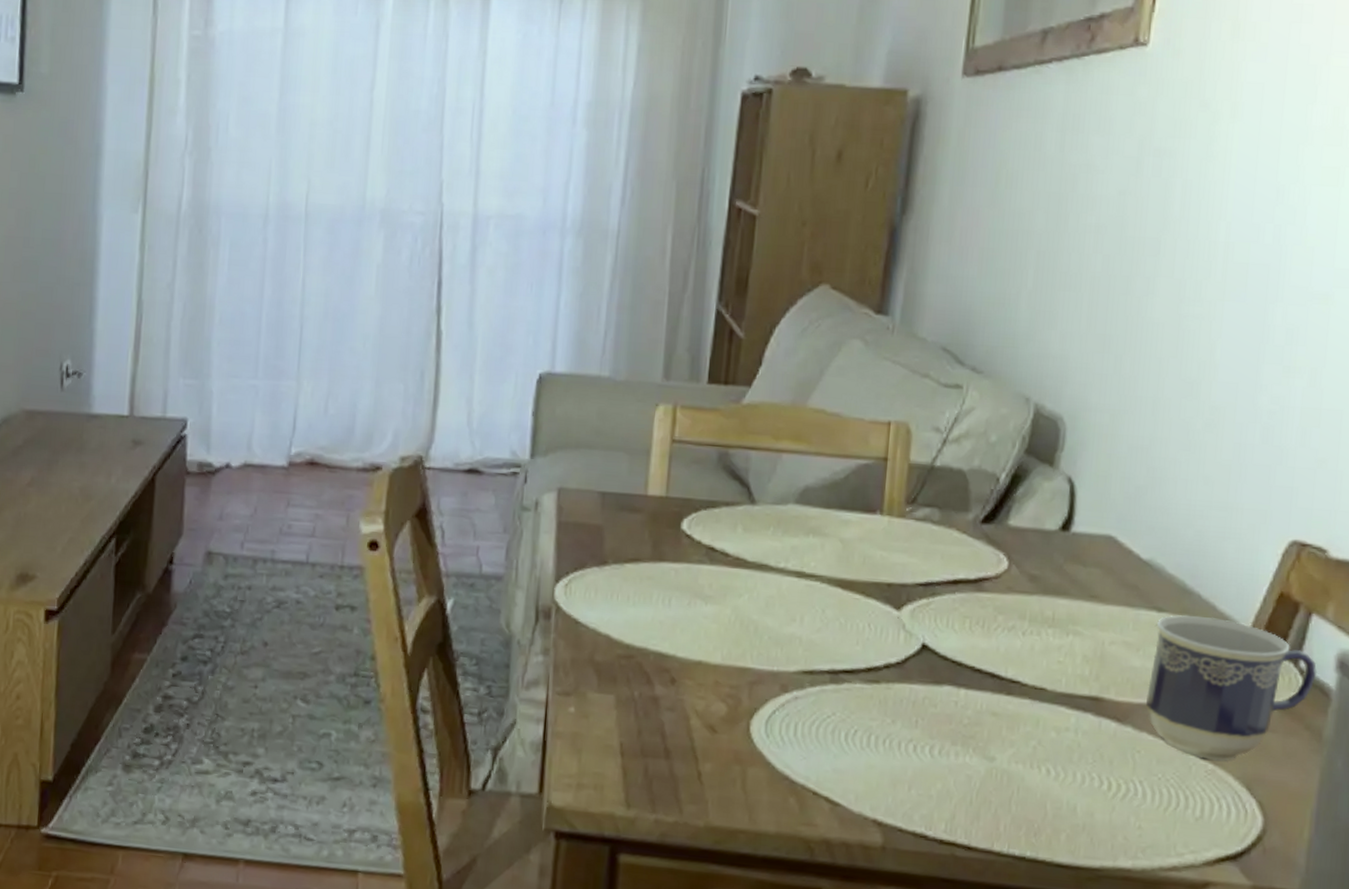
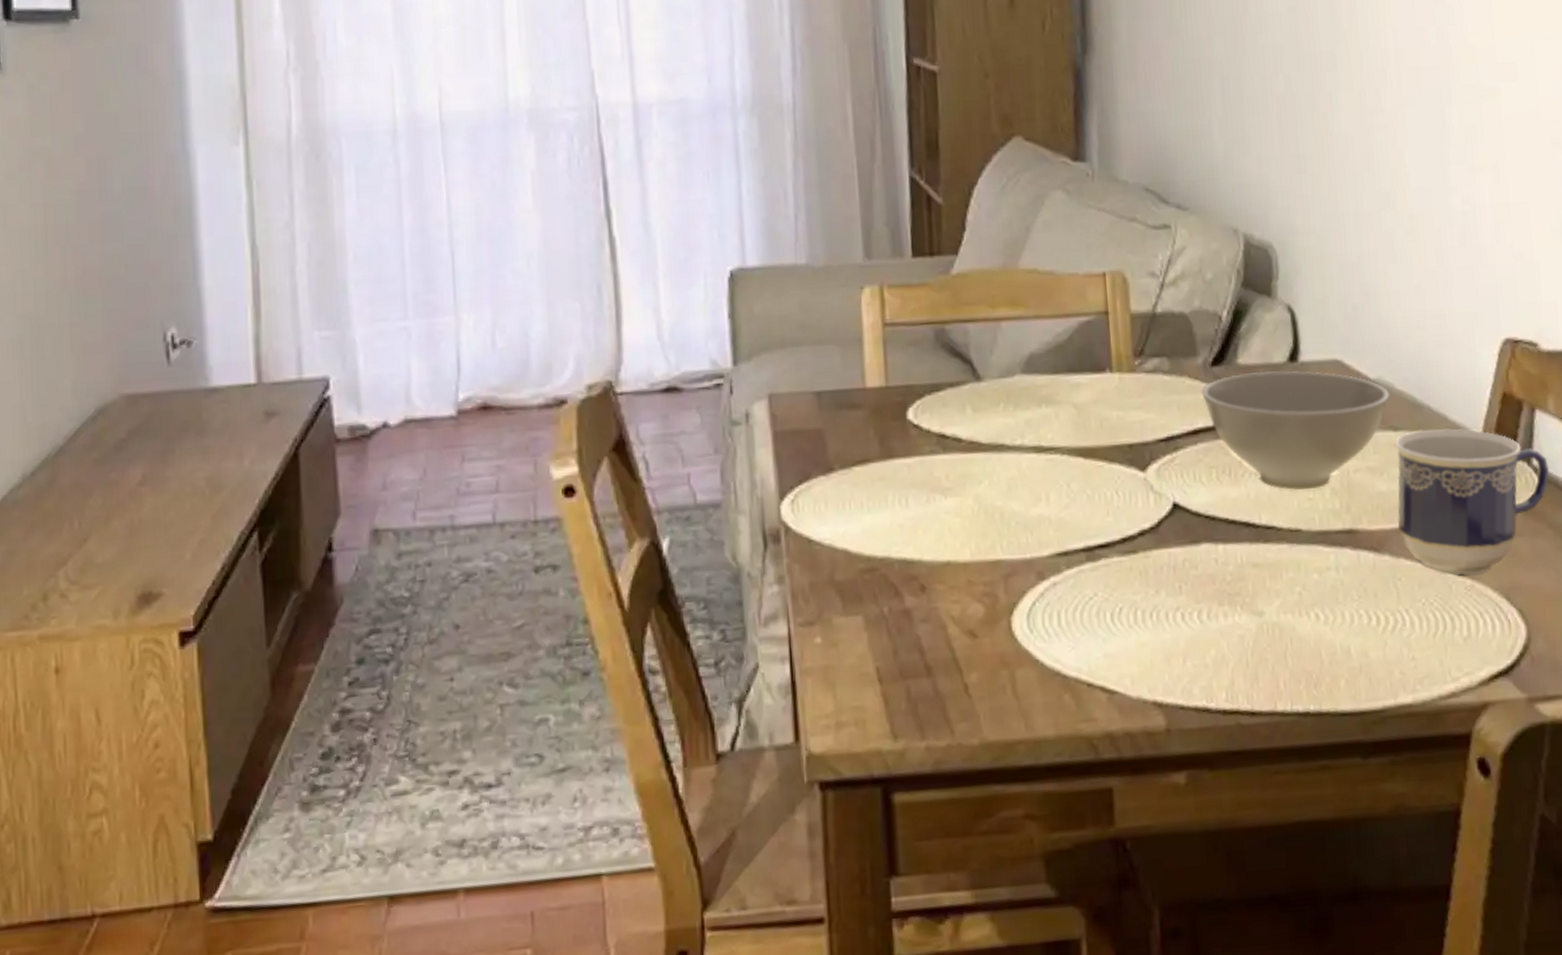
bowl: none [967,534,1160,653] -> present [1201,371,1390,490]

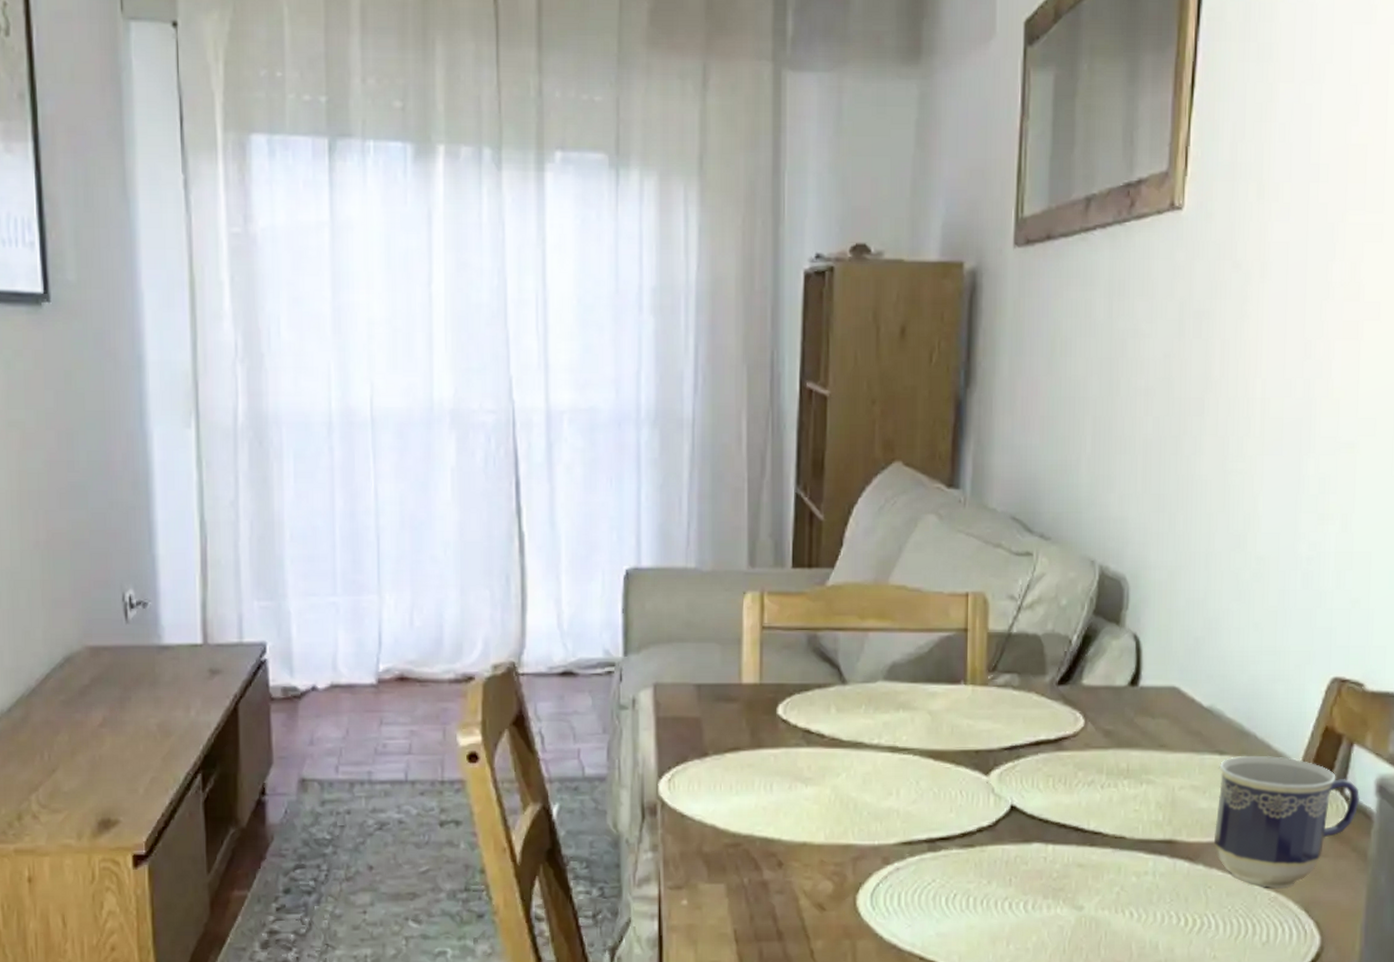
bowl: present [1201,371,1390,490] -> none [1046,692,1220,801]

